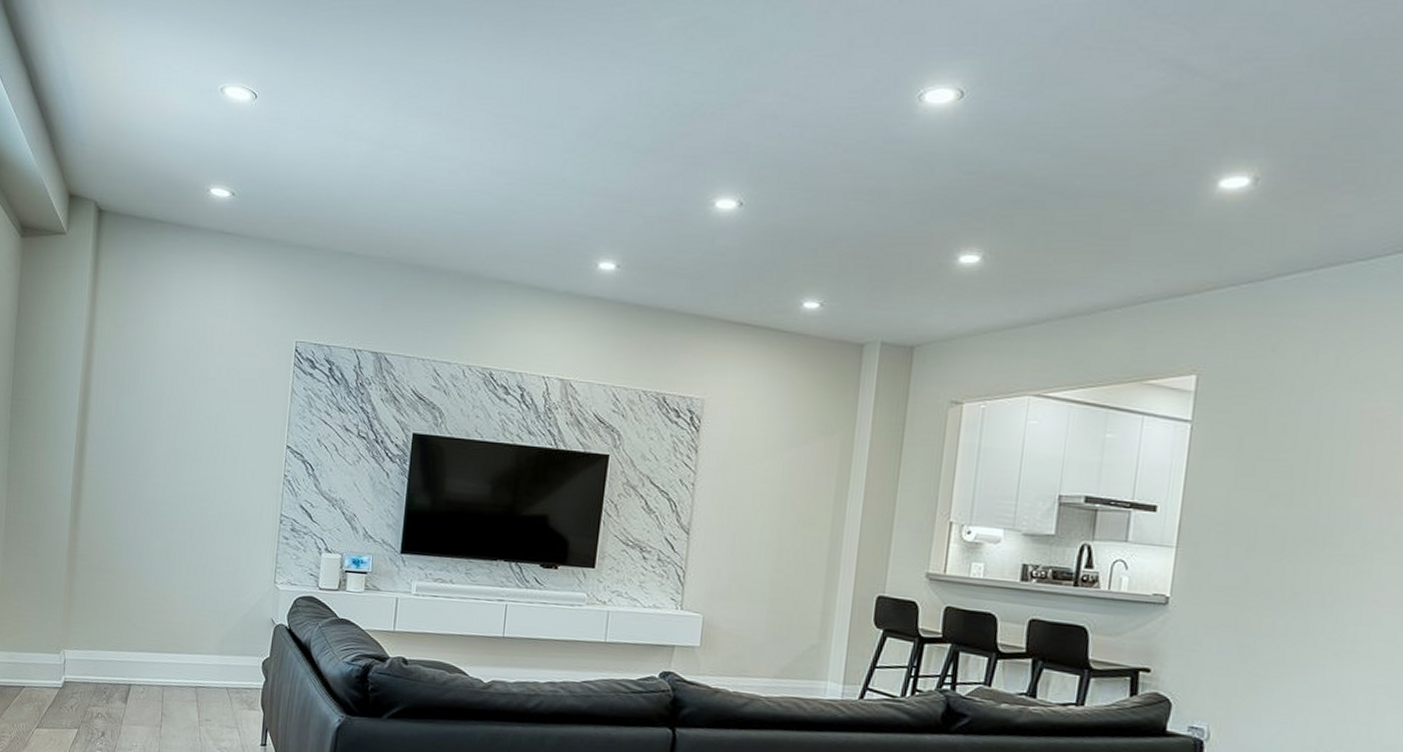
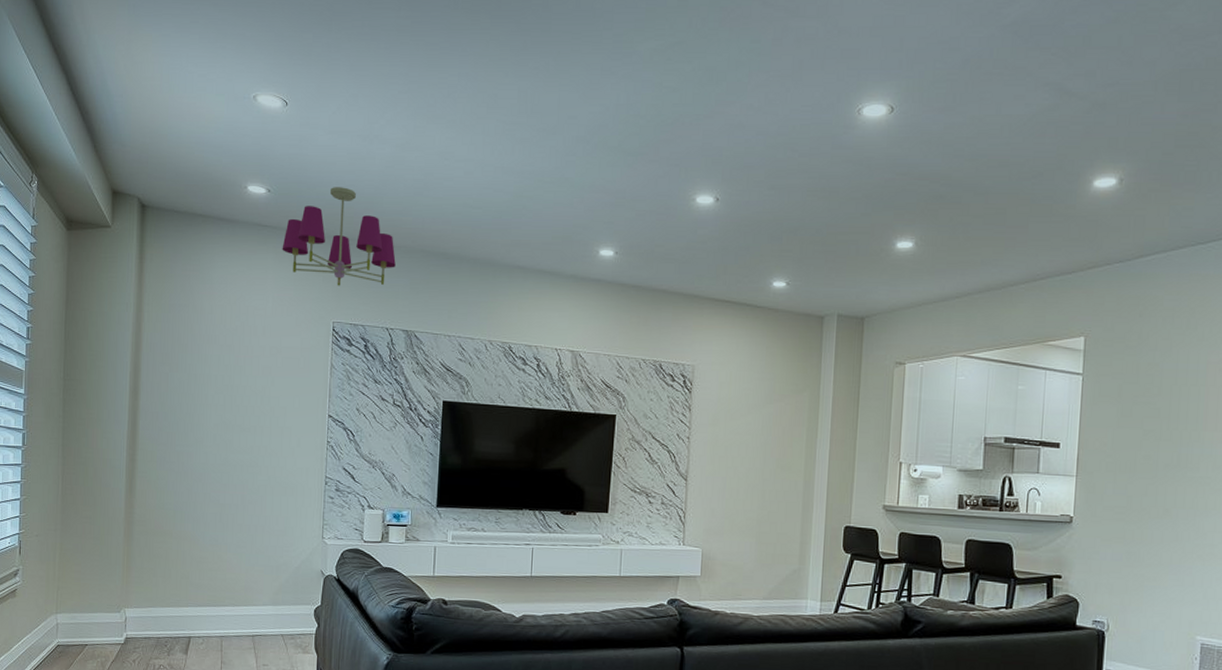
chandelier: none [244,190,368,301] -> present [282,187,396,286]

